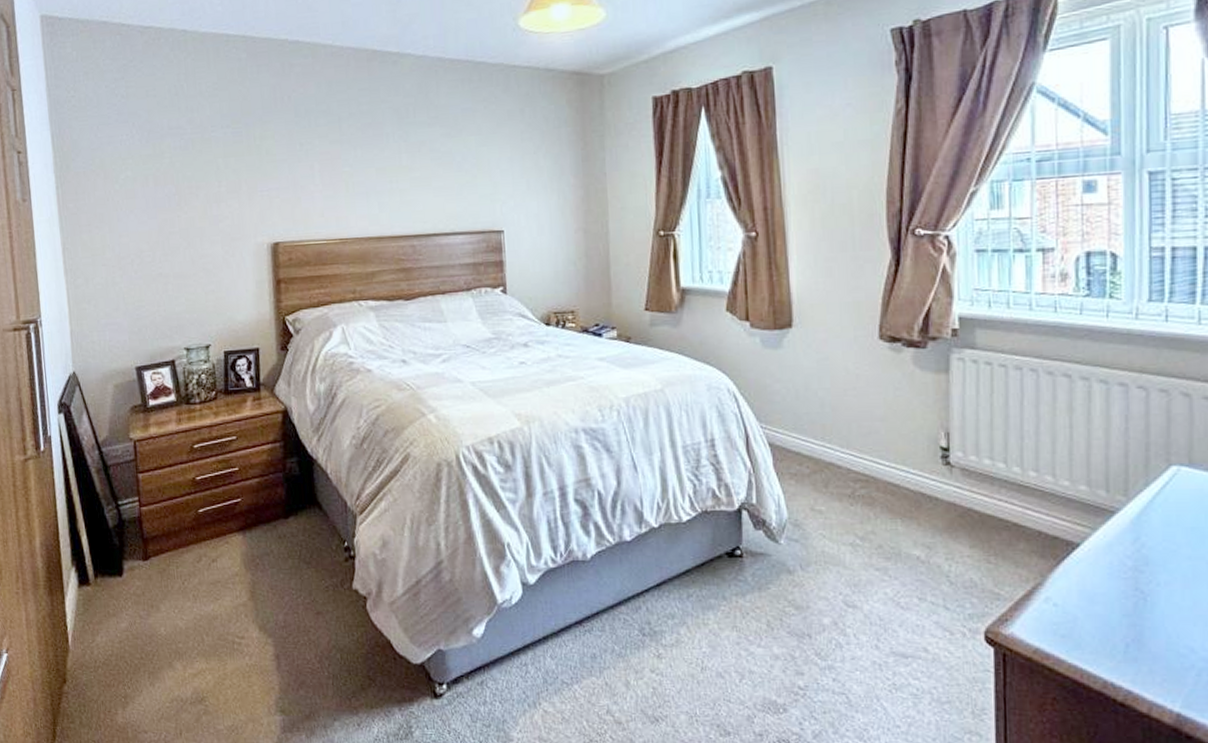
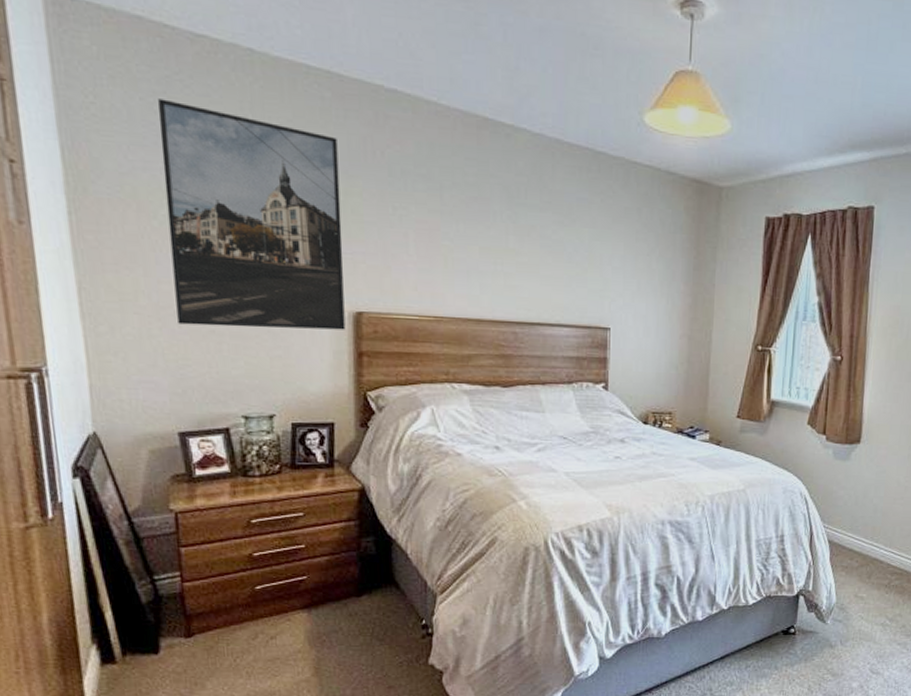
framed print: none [118,83,265,271] -> present [158,99,346,330]

